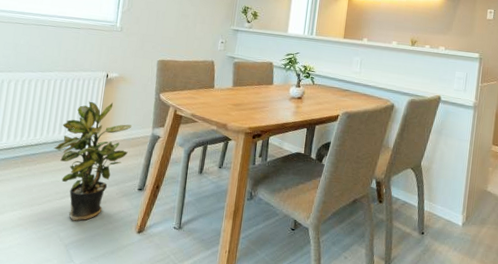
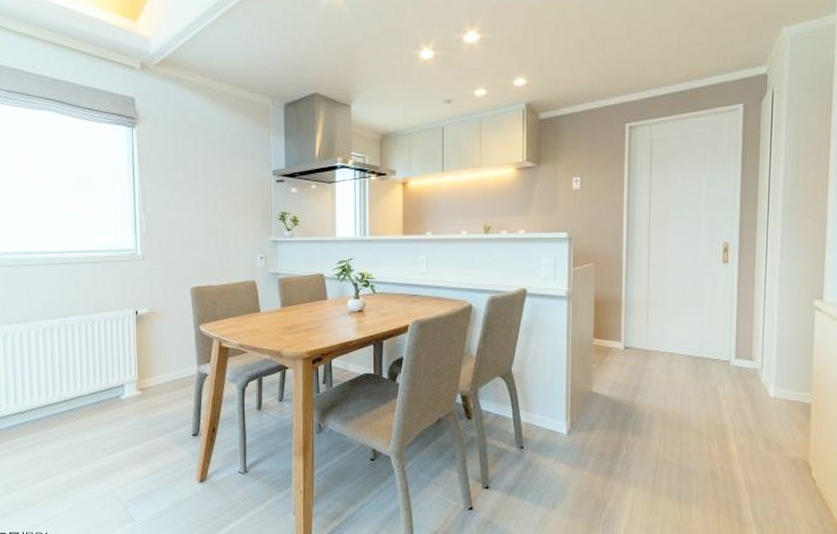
potted plant: present [53,101,133,221] -> none [91,342,174,477]

